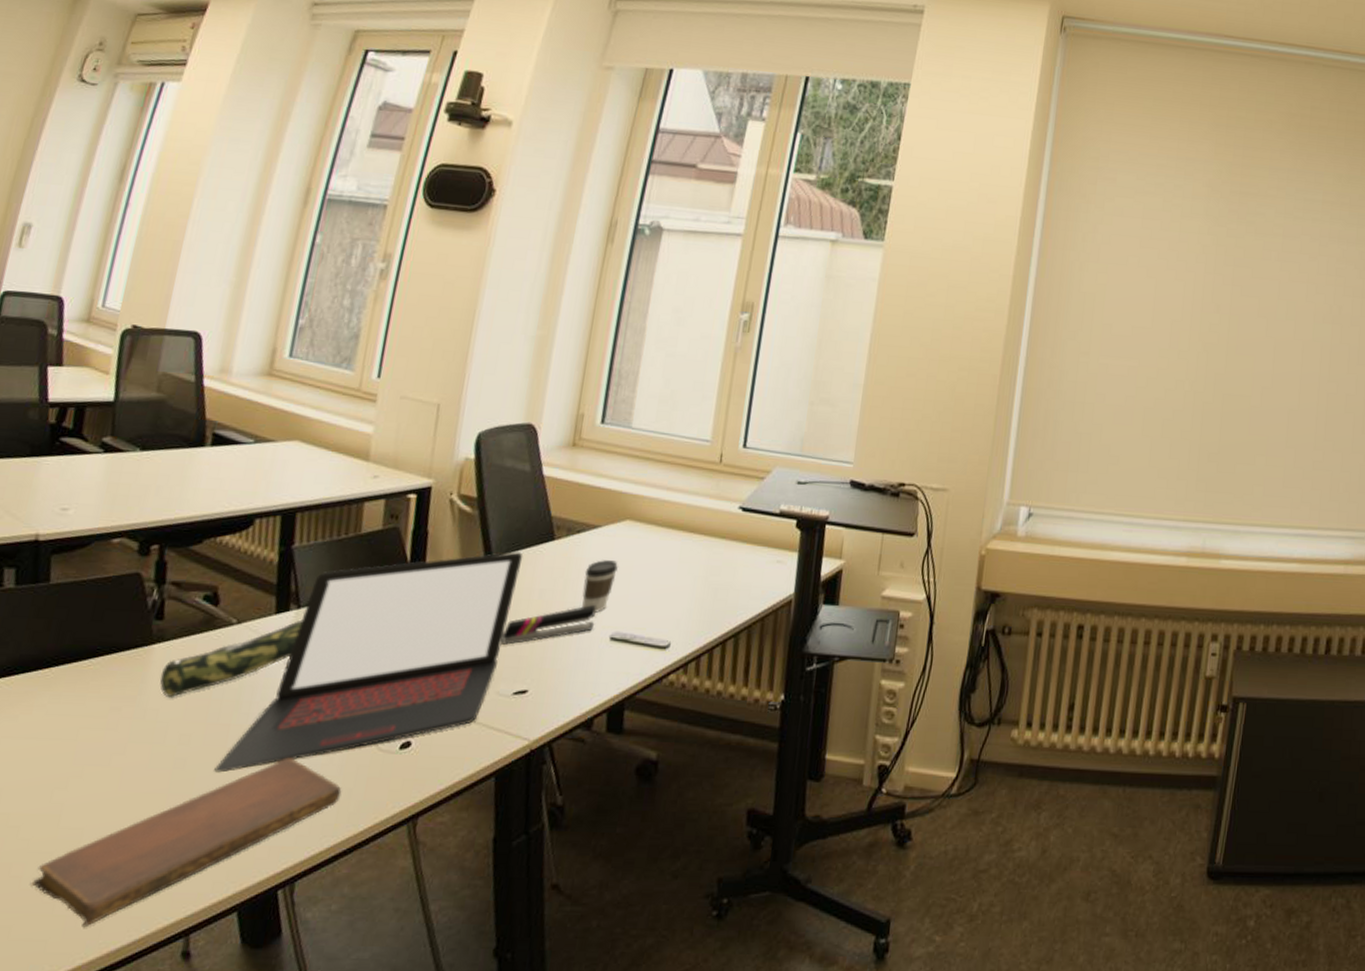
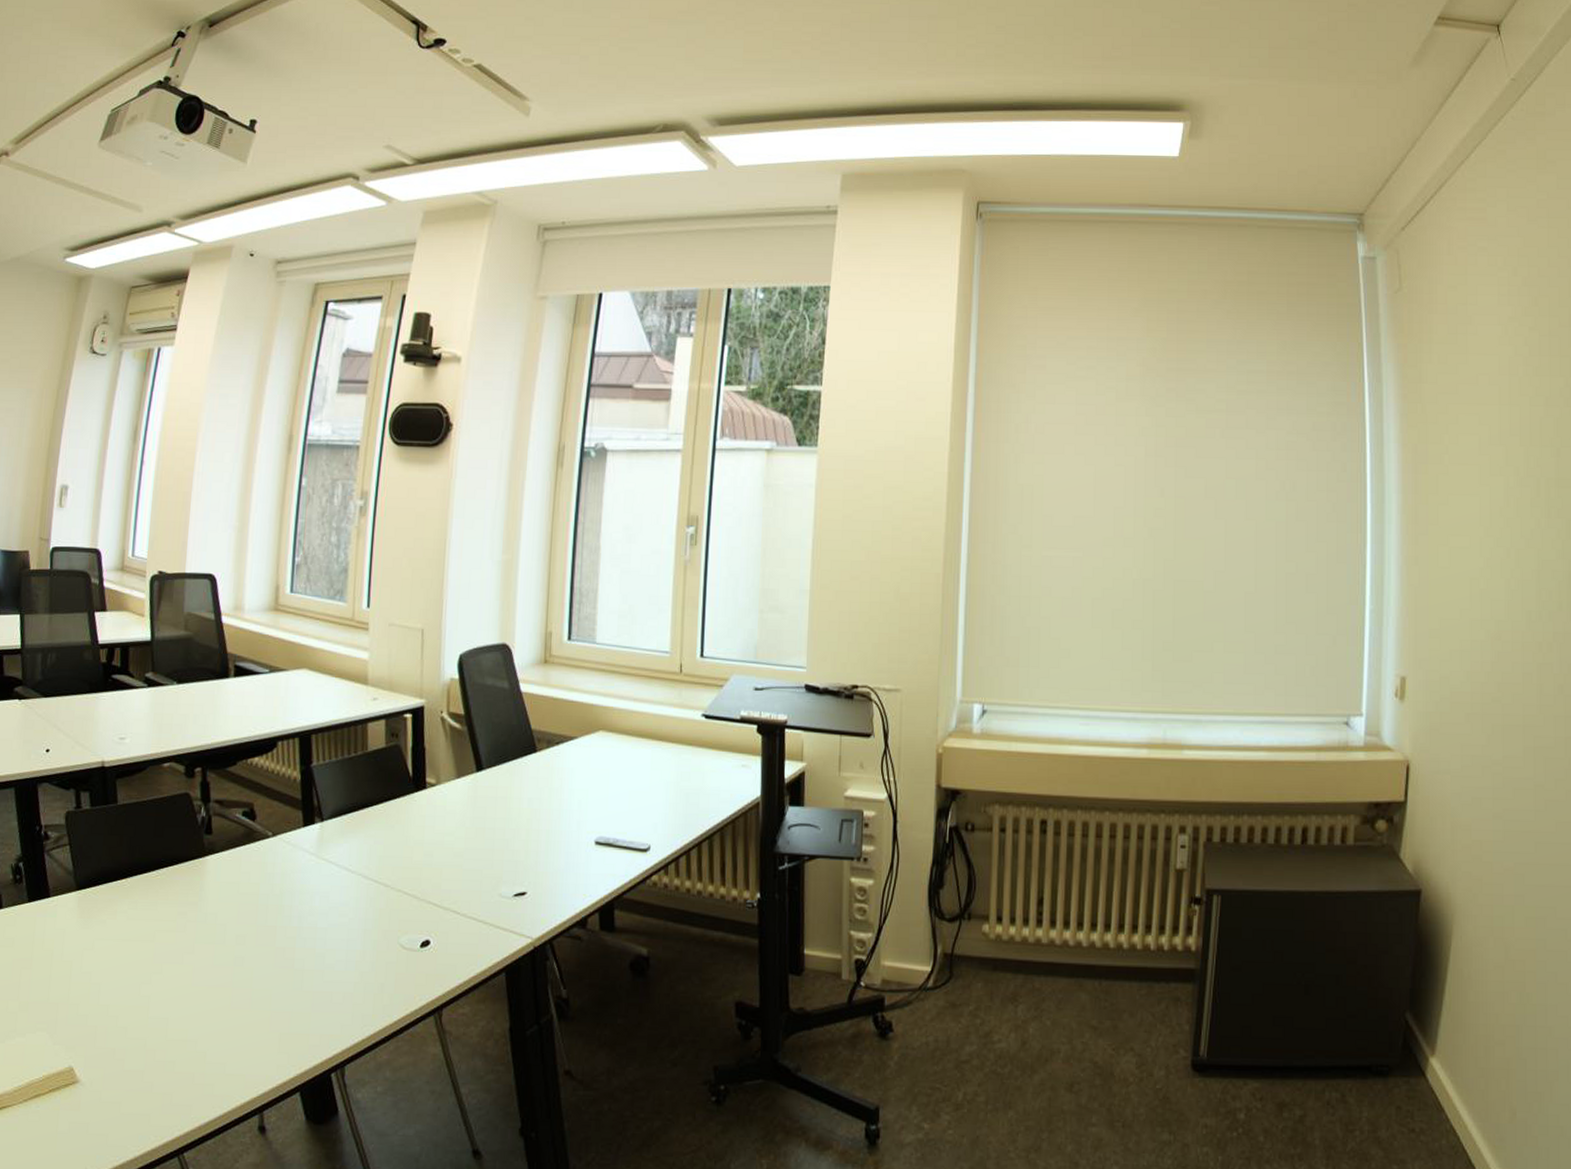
notebook: present [32,757,342,928] -> none [133,955,375,1104]
pencil case: present [160,619,303,699] -> none [215,831,327,904]
laptop: present [214,551,523,773] -> none [268,764,510,969]
stapler: present [501,605,596,645] -> none [498,812,580,851]
coffee cup: present [582,560,619,613] -> none [566,769,597,819]

